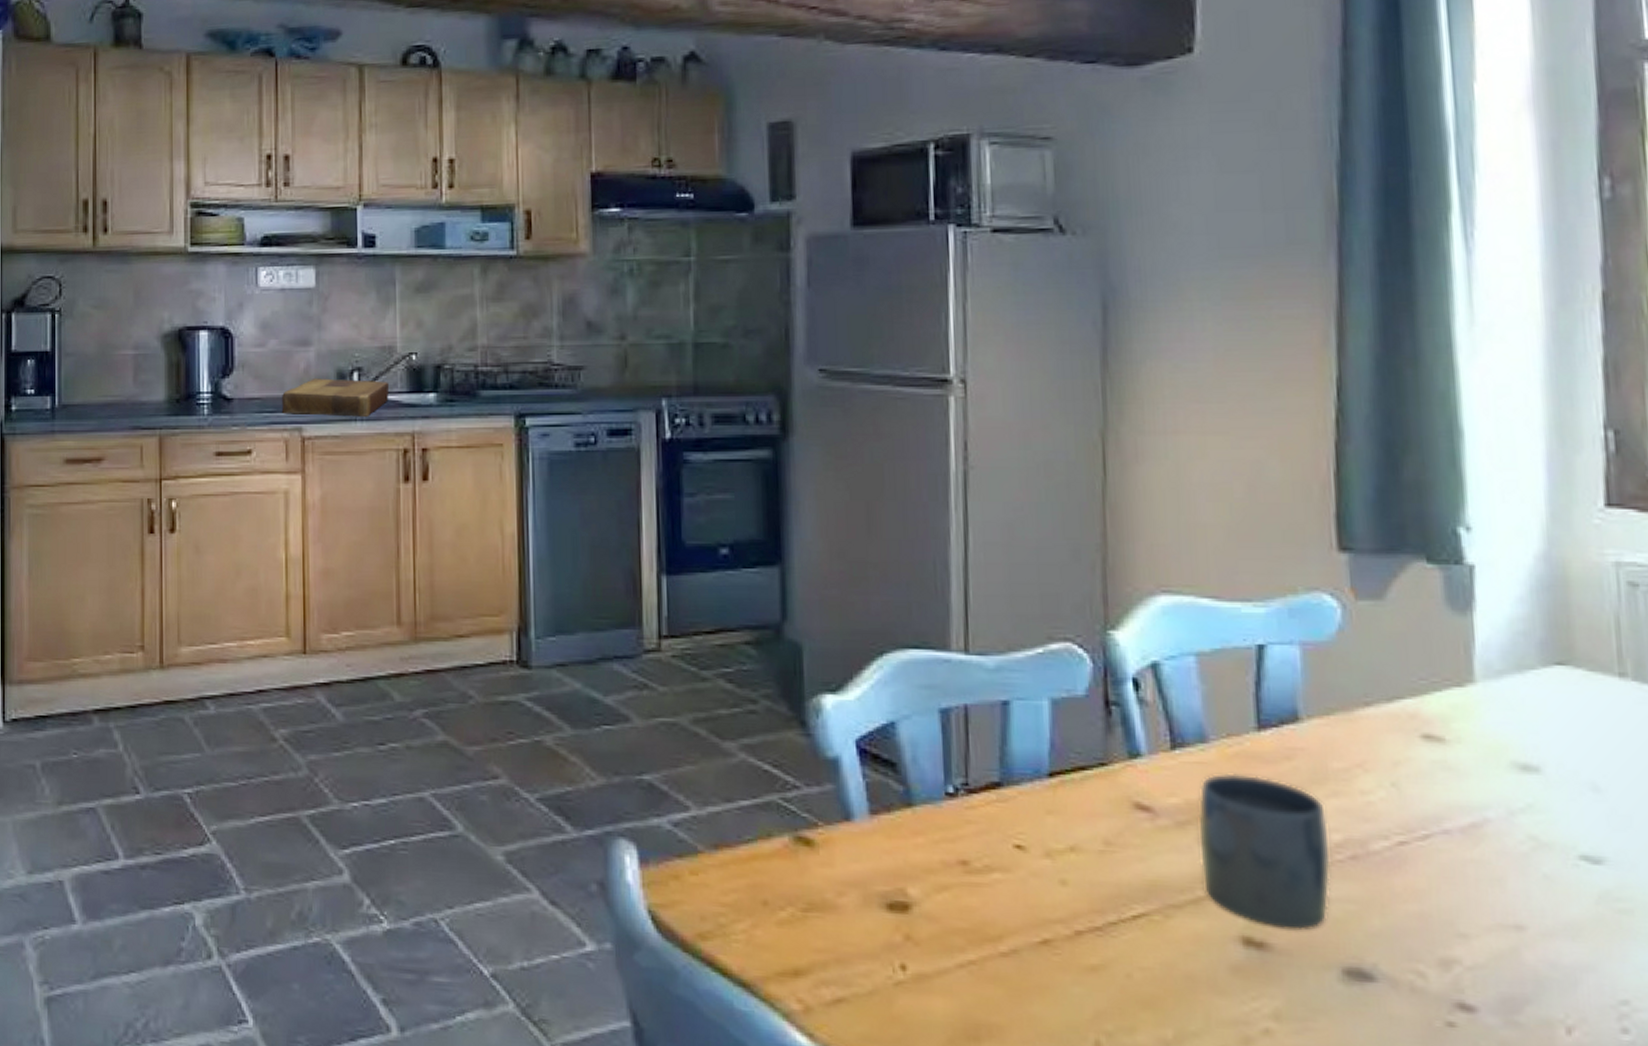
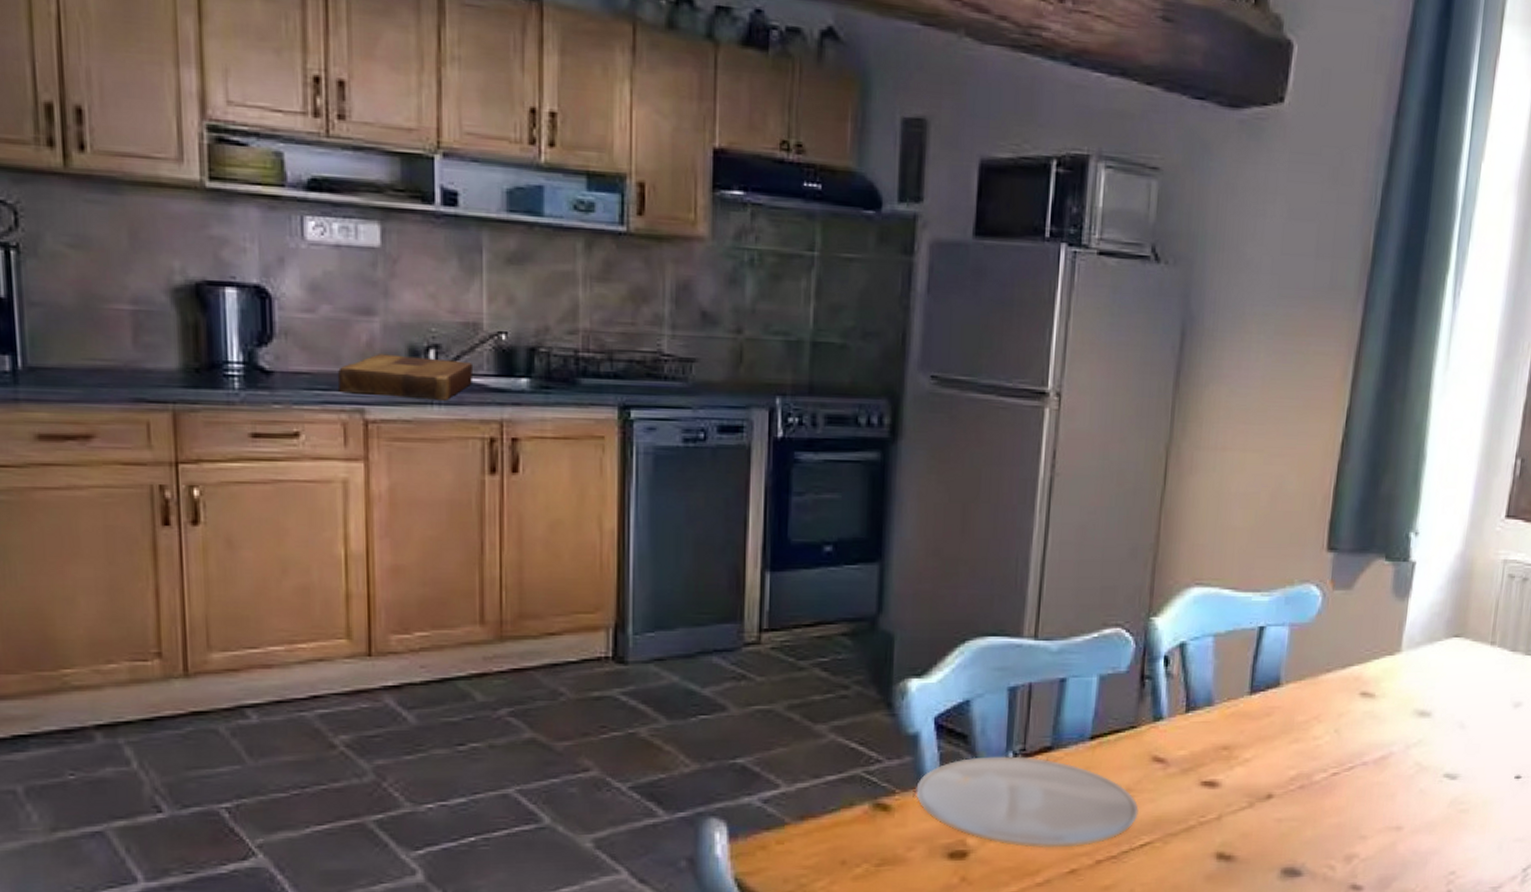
plate: none [841,789,1125,910] -> present [916,756,1139,849]
mug: present [1198,773,1331,929] -> none [1195,729,1289,844]

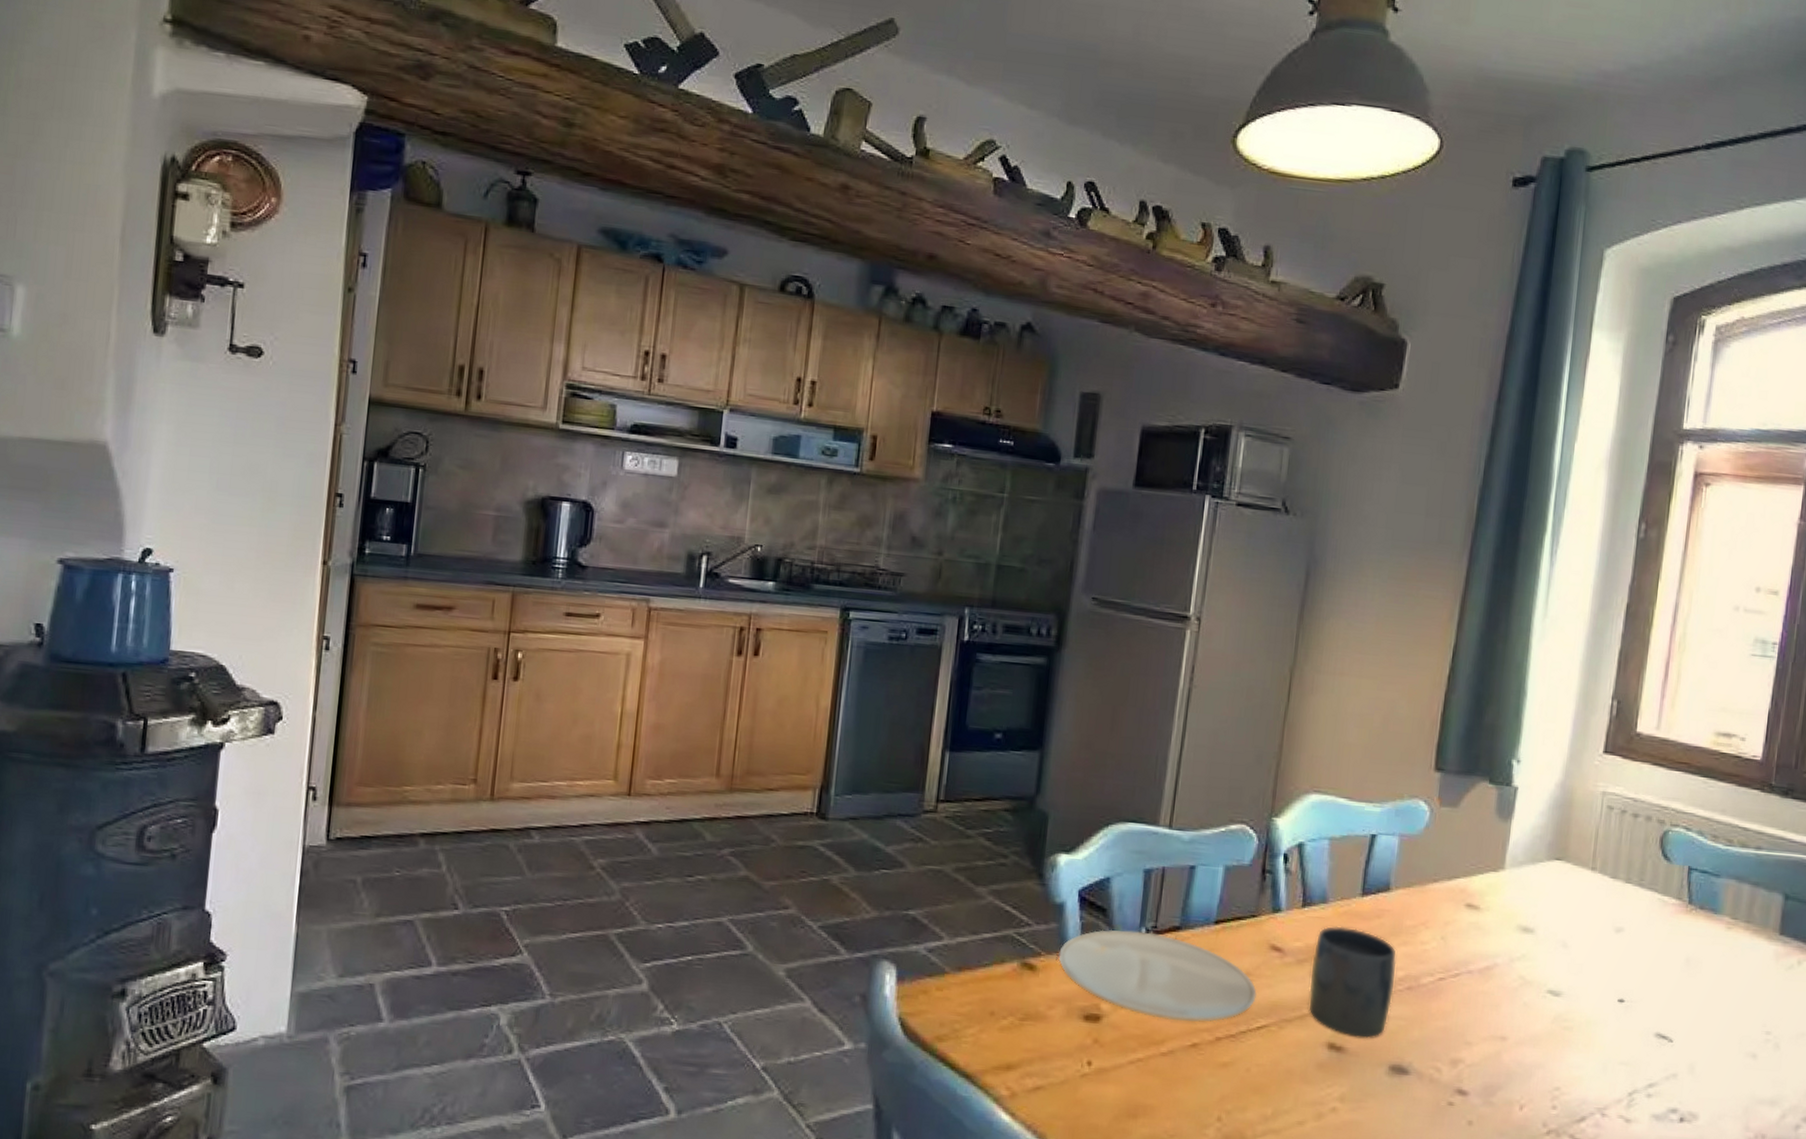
cutting board: present [337,354,474,402] -> none [632,557,734,597]
mug: none [1195,729,1289,844] -> present [1308,926,1397,1038]

